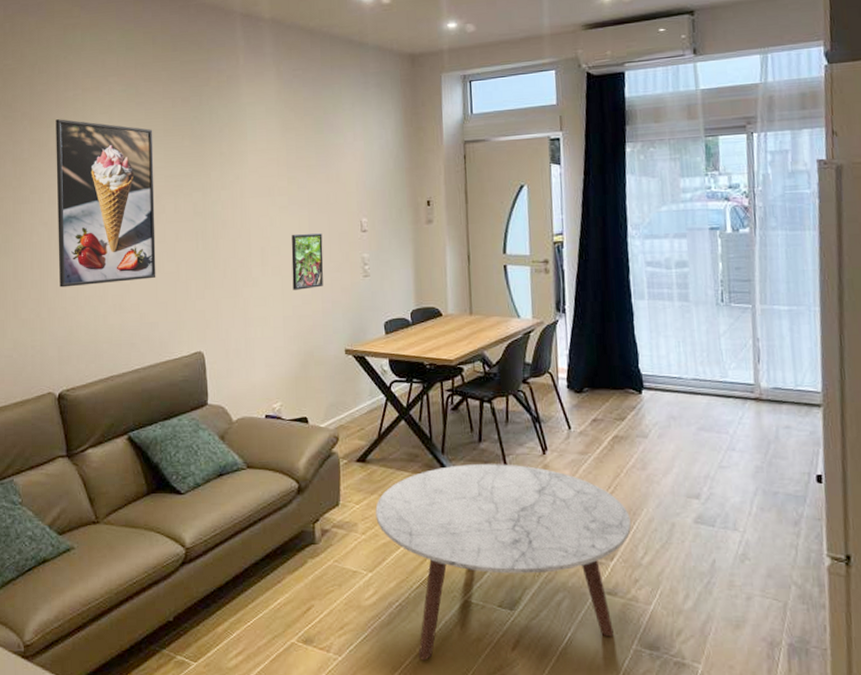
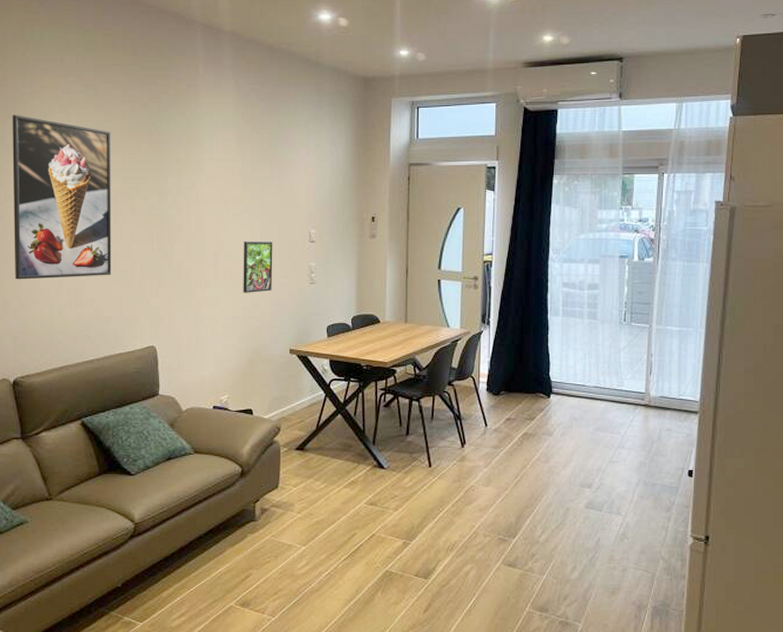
coffee table: present [375,464,631,660] -> none [311,454,532,621]

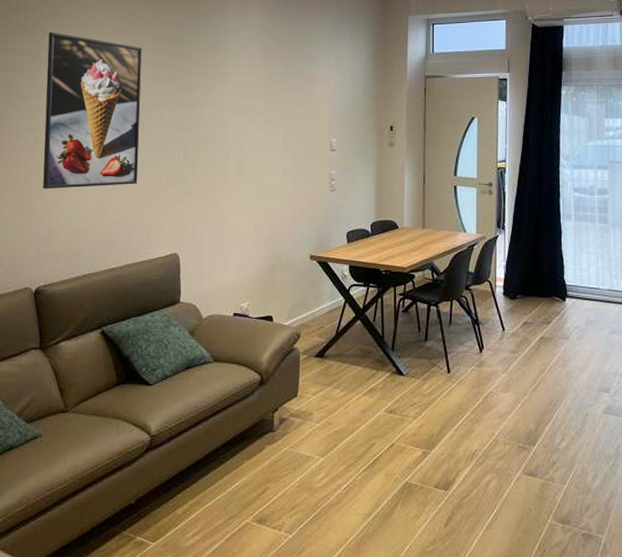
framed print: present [243,240,273,293] -> none [265,150,295,200]

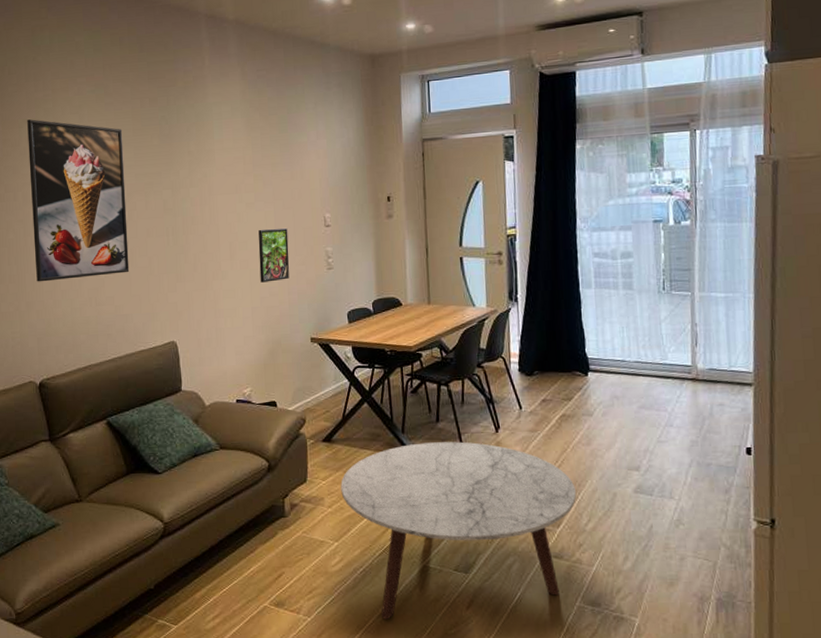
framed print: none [265,150,295,200] -> present [258,228,289,283]
coffee table: none [330,360,551,537] -> present [340,441,576,619]

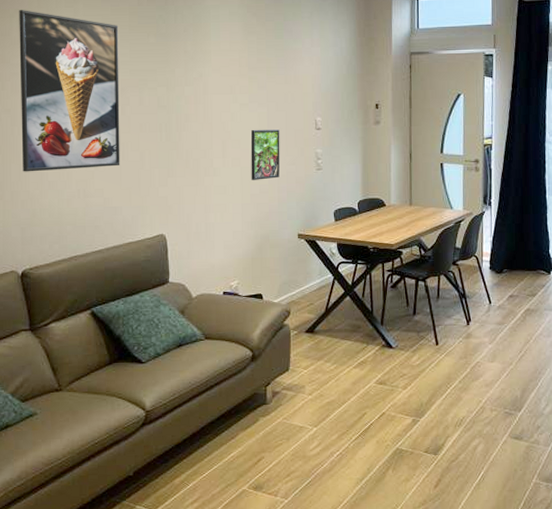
coffee table: present [340,441,576,619] -> none [321,333,536,499]

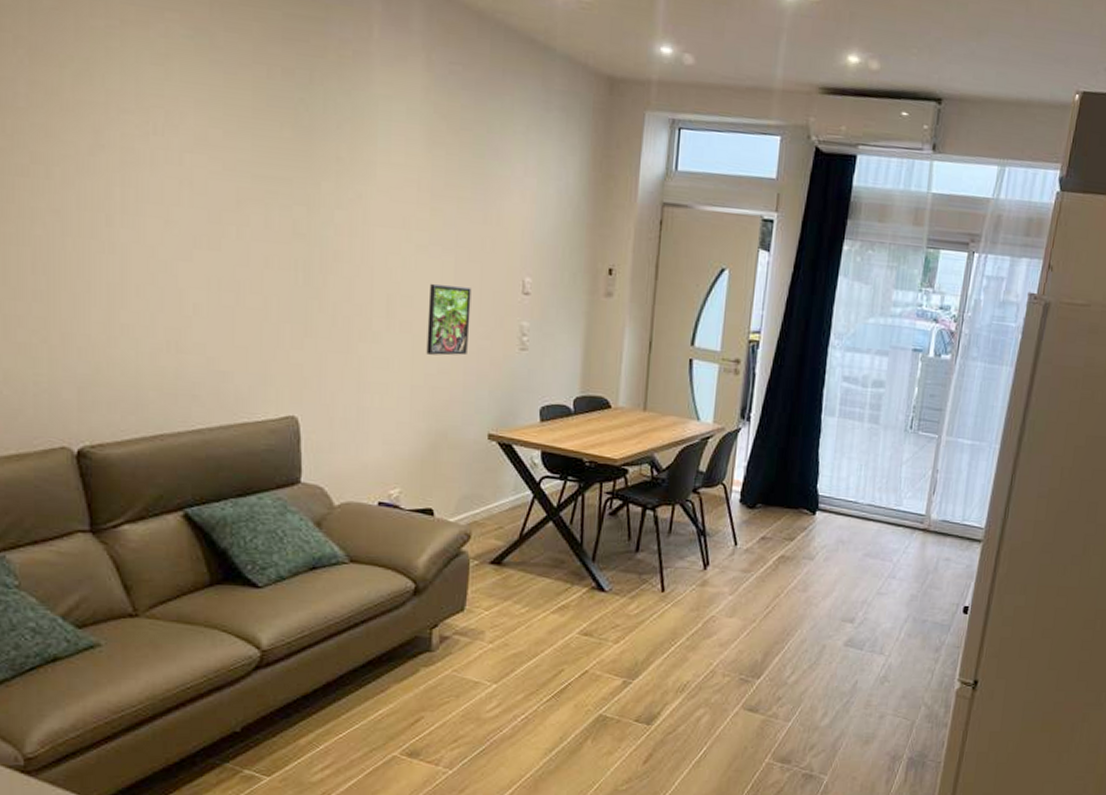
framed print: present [19,10,120,172] -> none [74,58,236,314]

